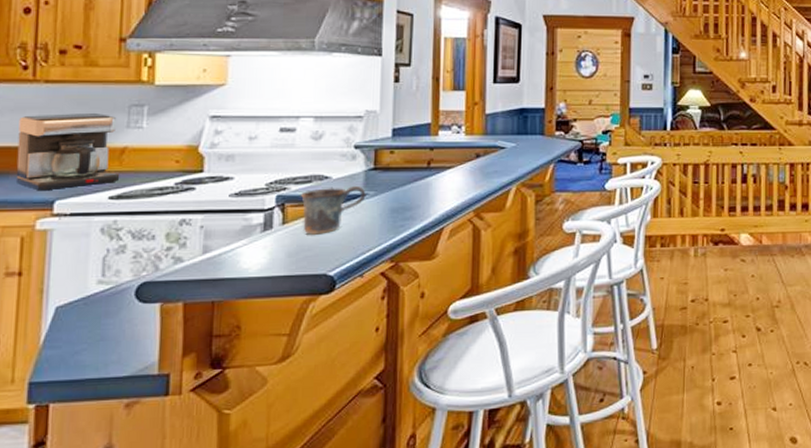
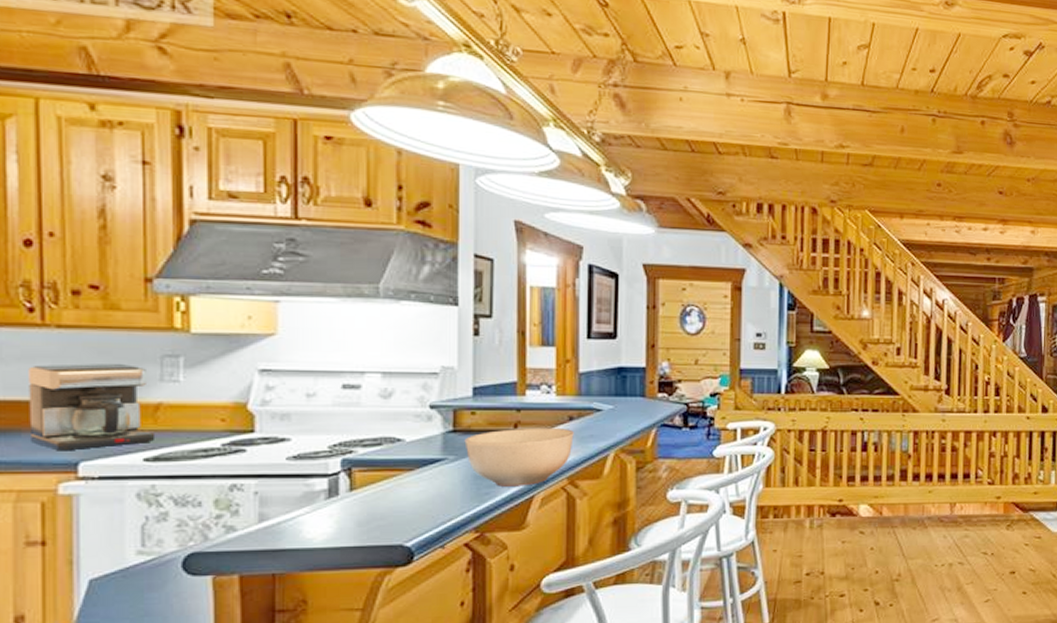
mug: present [300,185,366,236] -> none [369,449,445,504]
bowl: none [383,164,480,219] -> present [464,427,574,487]

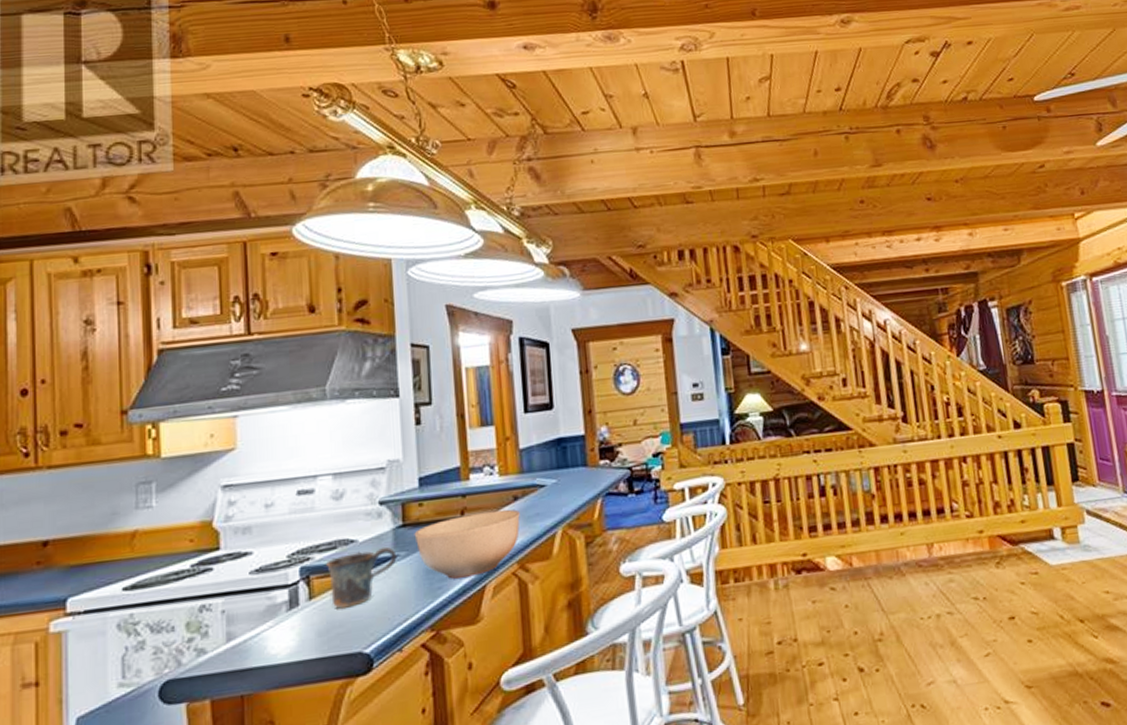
coffee maker: present [28,364,156,451] -> none [24,496,133,589]
mug: none [369,449,445,504] -> present [325,546,397,610]

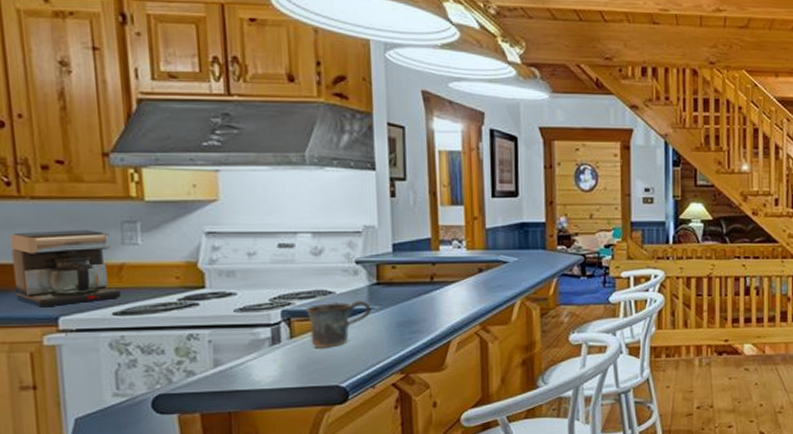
coffee maker: none [24,496,133,589] -> present [10,230,122,308]
bowl: present [414,509,520,579] -> none [387,279,484,333]

